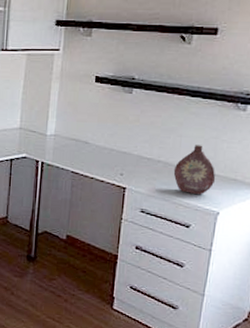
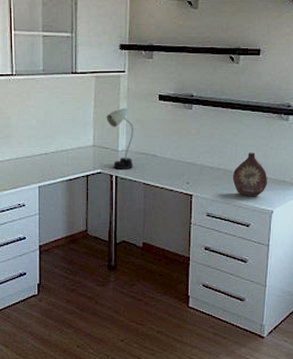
desk lamp: none [35,89,65,156] -> present [106,107,133,169]

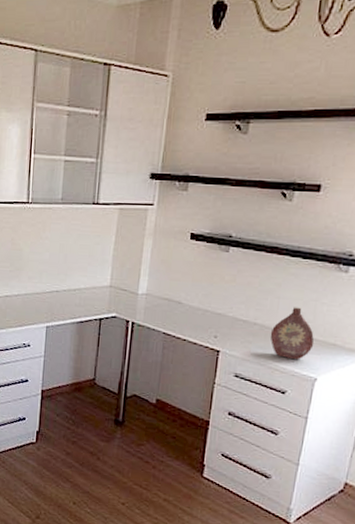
desk lamp: present [106,107,133,169] -> none [127,245,158,316]

